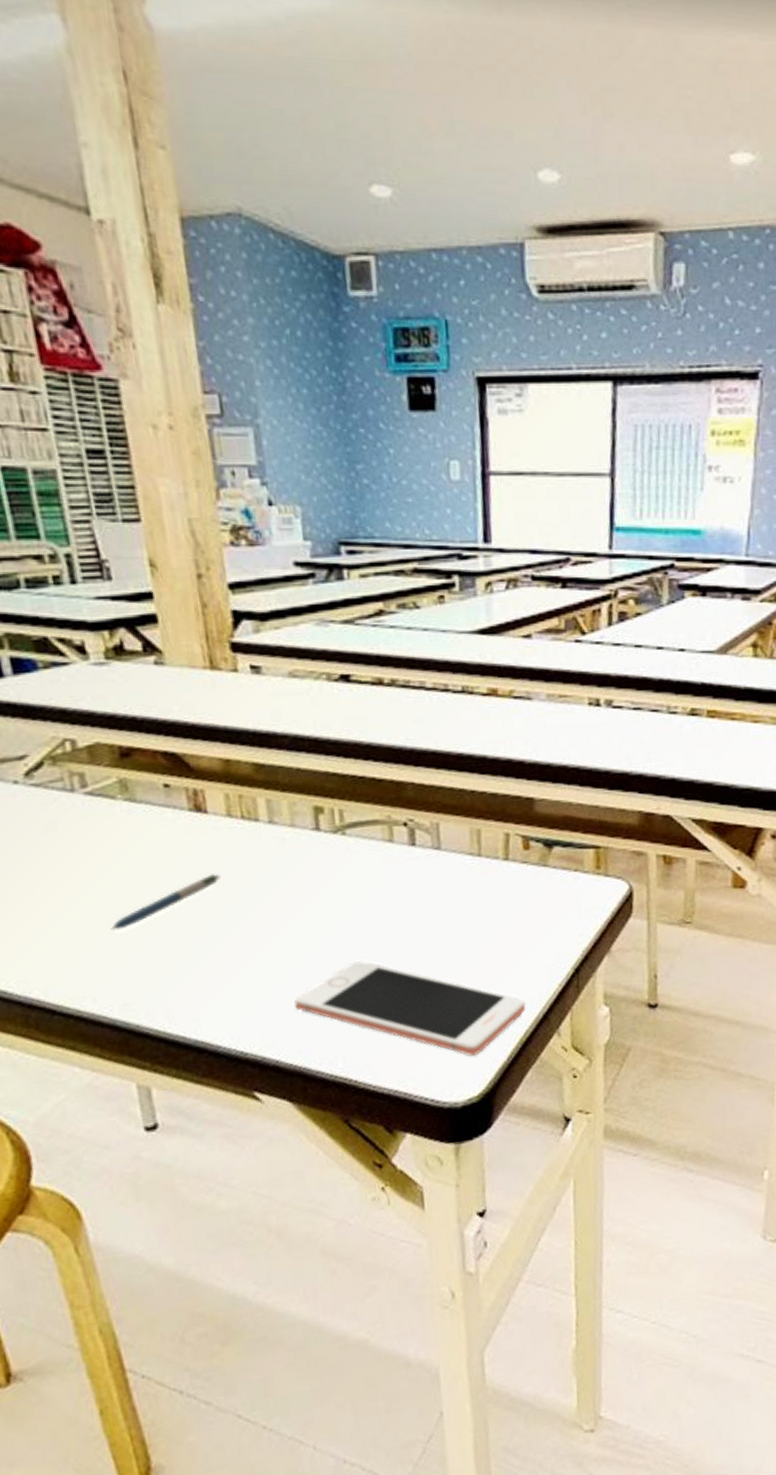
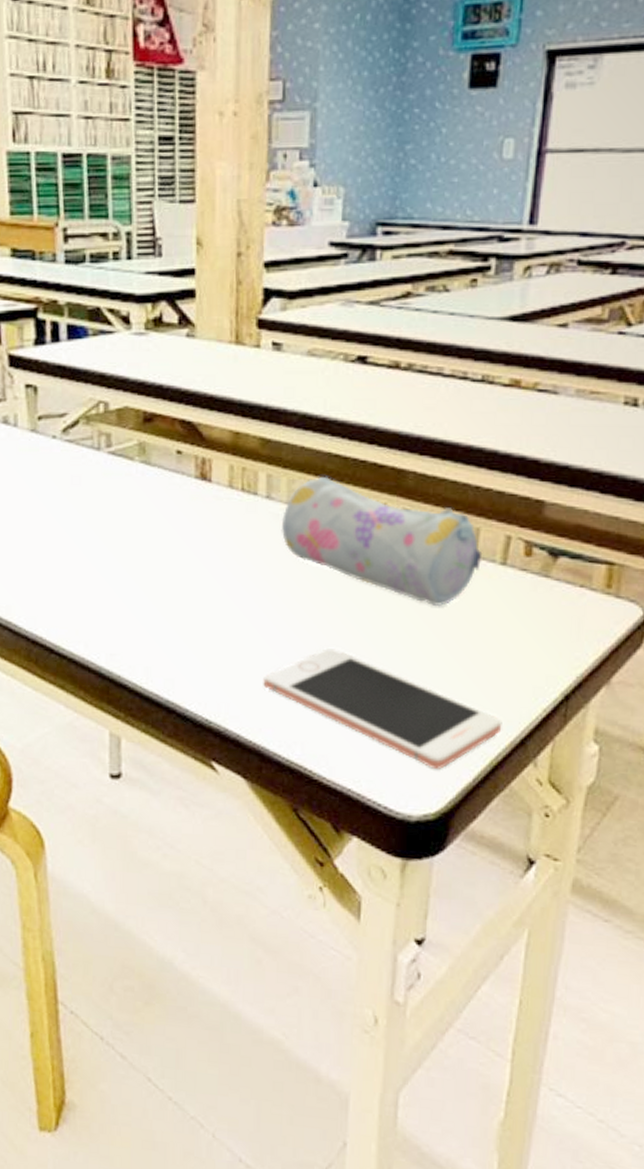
pen: present [110,874,221,931] -> none [110,541,214,583]
pencil case: none [289,795,486,907] -> present [281,476,483,607]

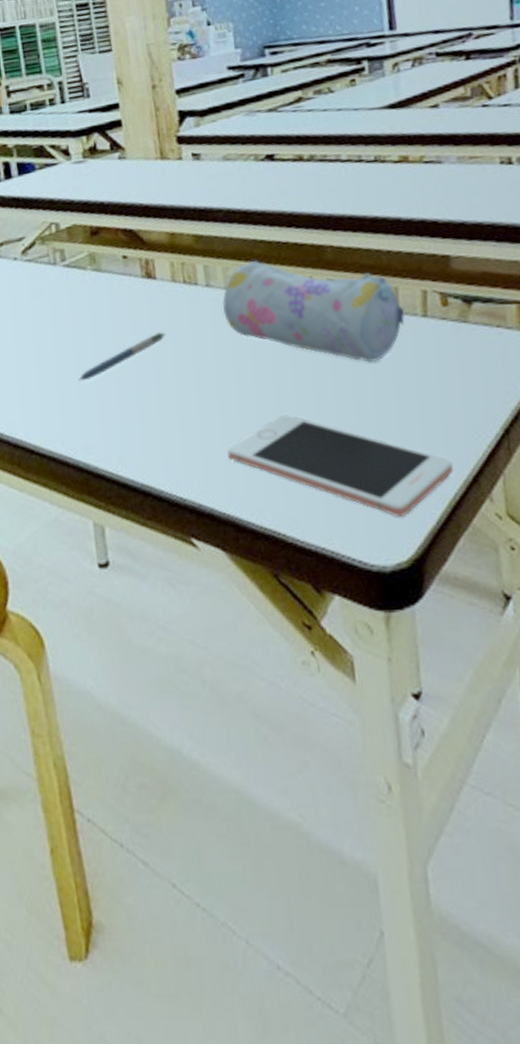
pen: none [110,541,214,583] -> present [78,332,166,381]

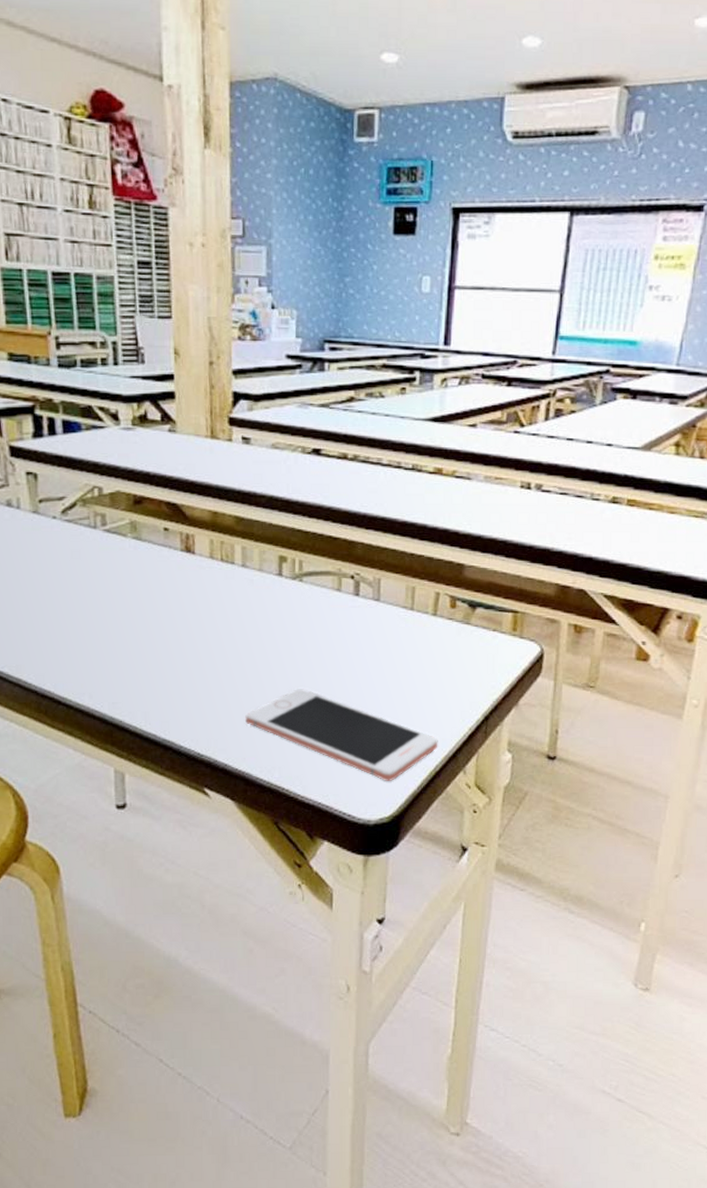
pen: present [78,332,166,381] -> none [110,604,199,642]
pencil case: present [223,260,405,363] -> none [255,547,418,651]

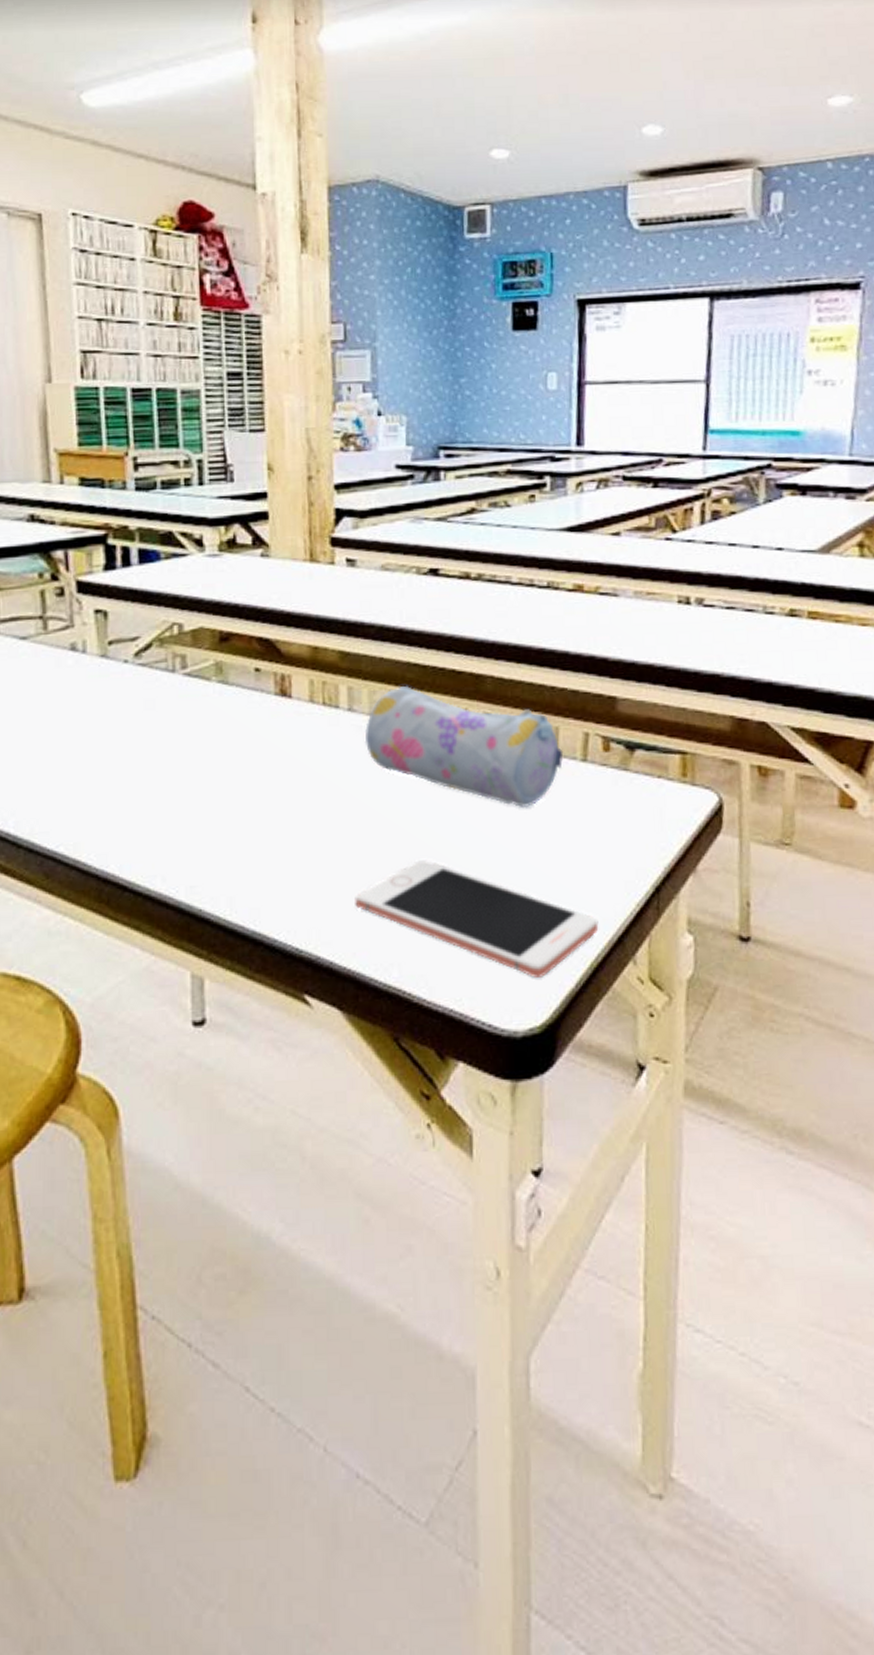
pencil case: none [255,547,418,651] -> present [364,685,564,809]

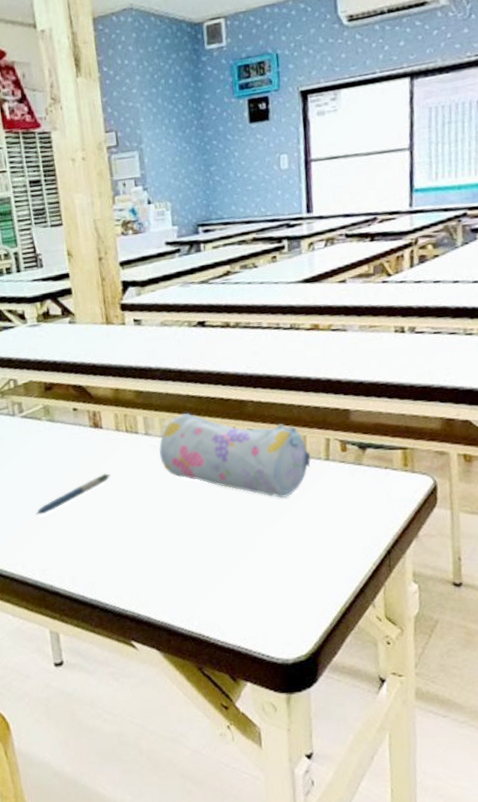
pen: none [188,759,297,810] -> present [35,473,111,515]
cell phone: present [355,860,599,978] -> none [162,541,345,621]

